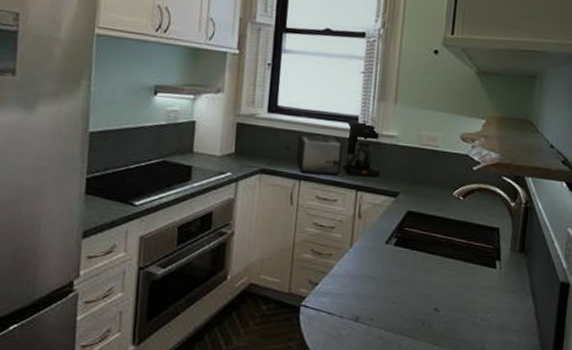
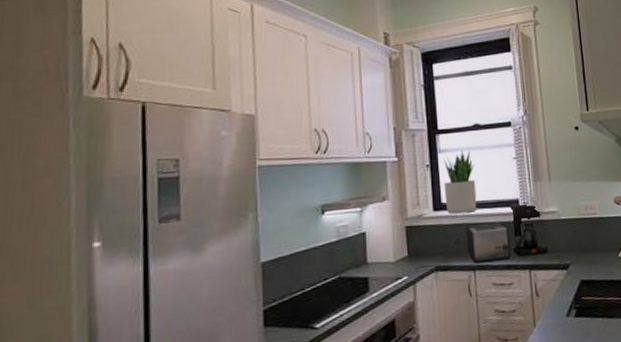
planter: none [281,55,318,121] -> present [444,151,477,215]

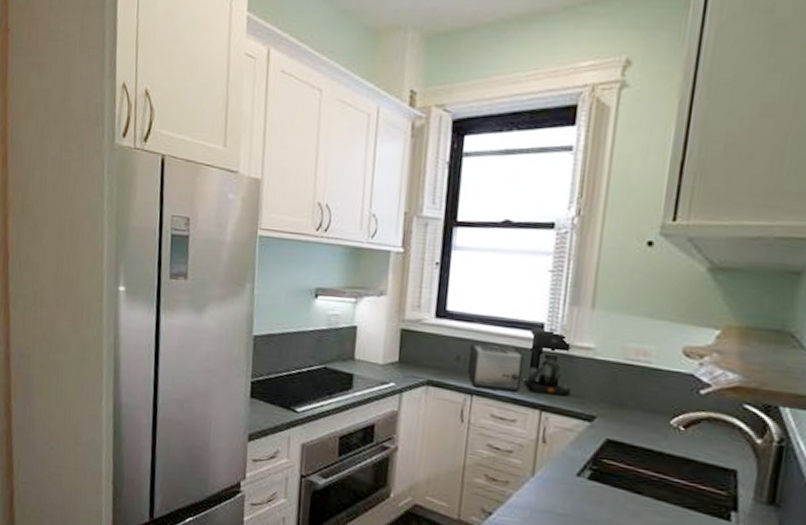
planter: present [444,151,477,215] -> none [451,251,495,329]

